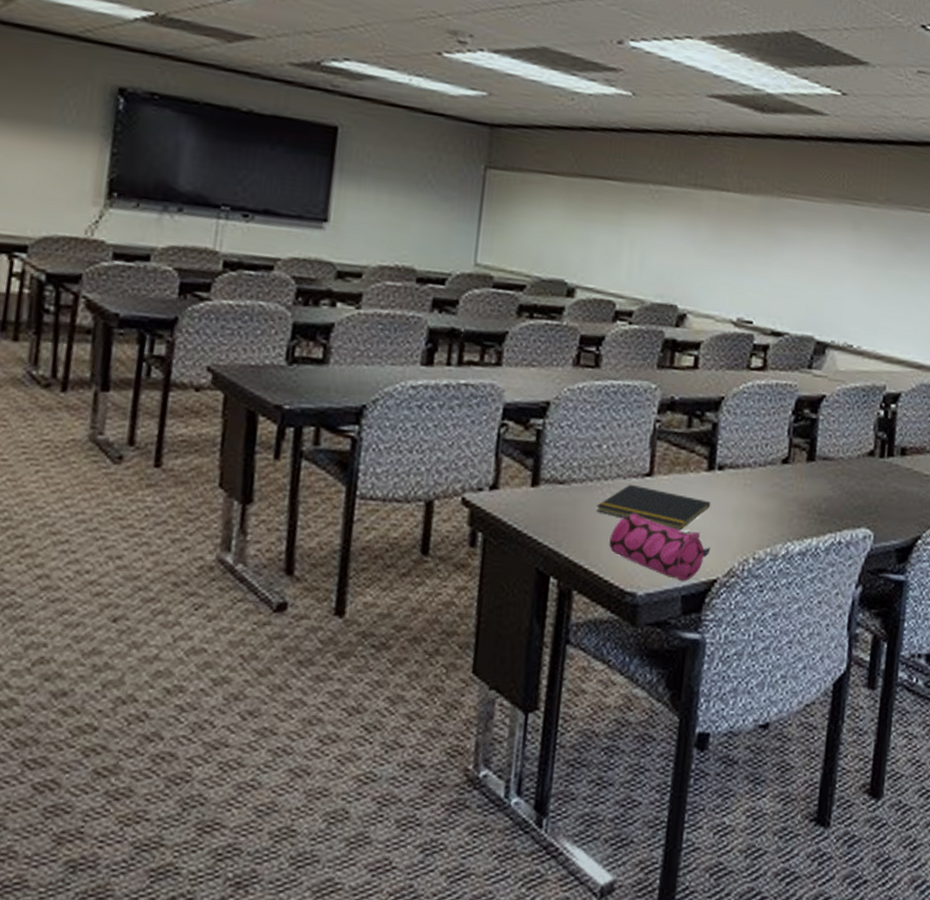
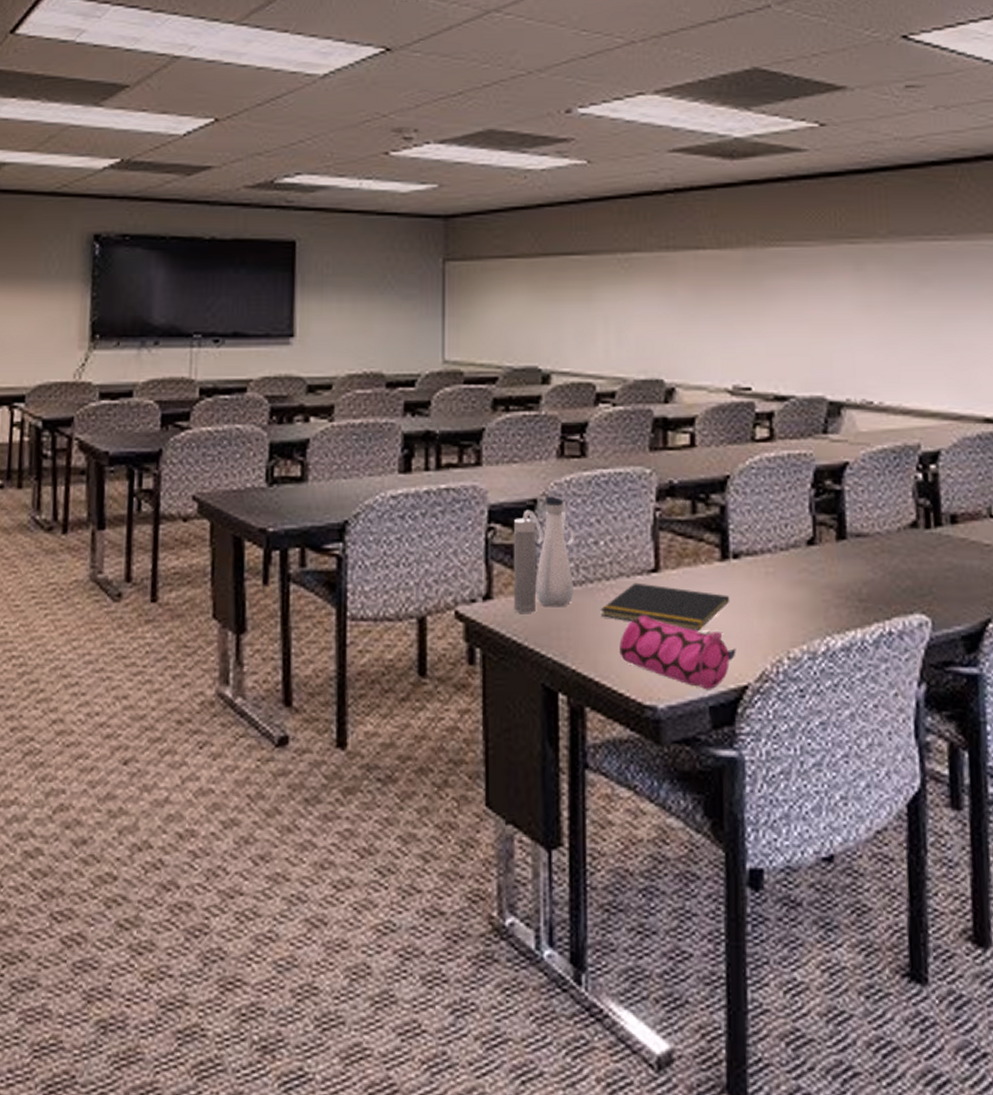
water bottle: none [517,399,582,504] -> present [513,496,576,613]

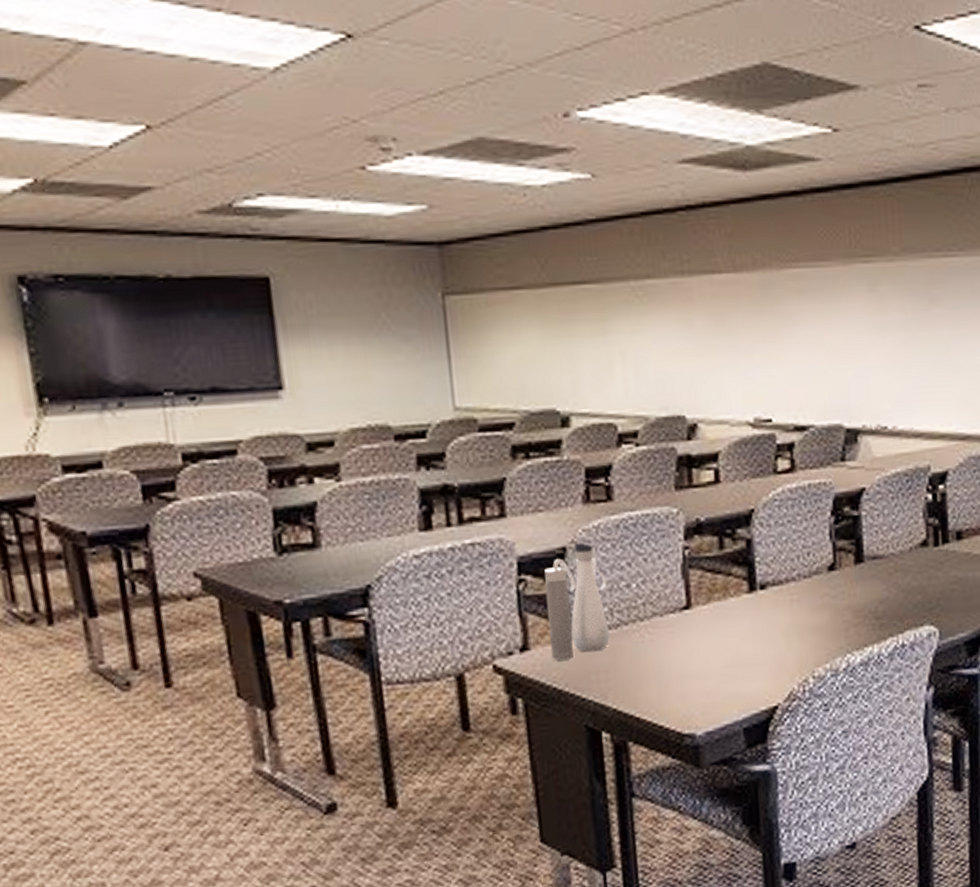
notepad: present [600,582,730,632] -> none [636,620,759,662]
pencil case: present [619,615,736,690] -> none [657,651,766,714]

